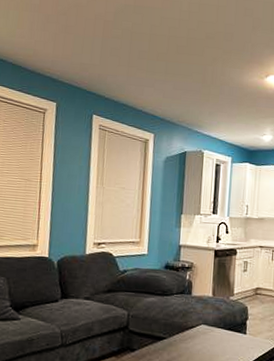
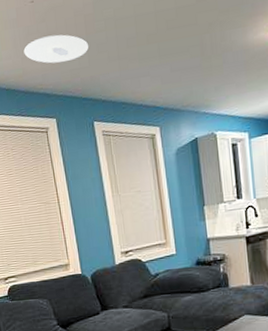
ceiling light: none [38,27,103,55] -> present [23,34,89,64]

